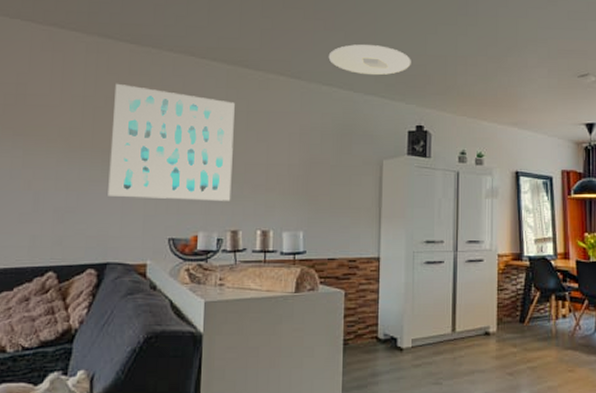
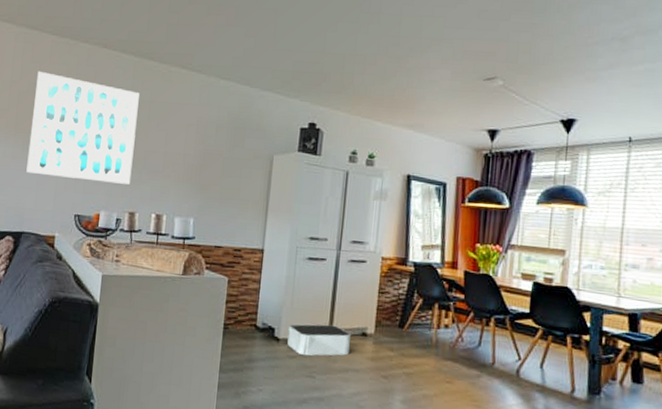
ceiling light: present [328,44,411,76] -> none [228,40,309,72]
storage bin: none [411,328,475,363] -> present [287,324,352,356]

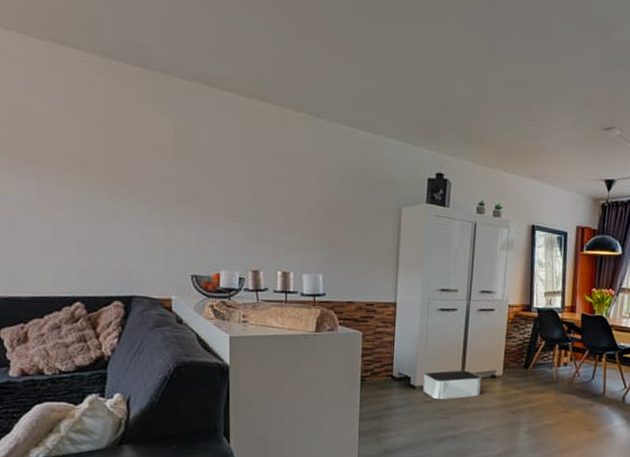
wall art: present [26,70,140,185] -> none [125,110,251,241]

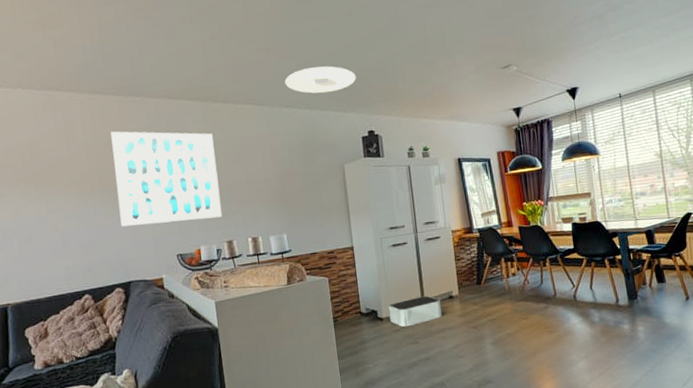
wall art: none [125,110,251,241] -> present [110,131,222,227]
ceiling light: none [348,81,434,117] -> present [284,66,356,94]

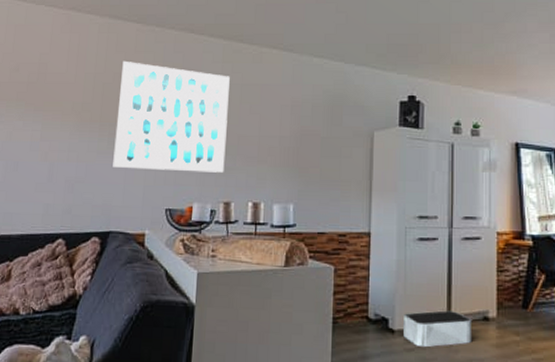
ceiling light: present [284,66,356,94] -> none [320,16,403,46]

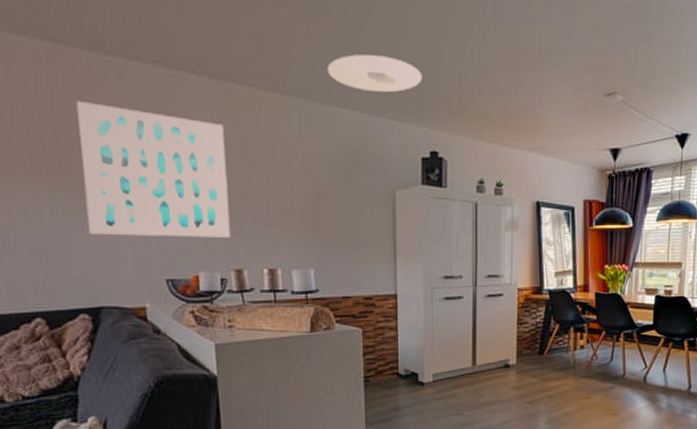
ceiling light: none [320,16,403,46] -> present [327,54,422,93]
storage bin: present [403,310,472,348] -> none [432,361,495,396]

